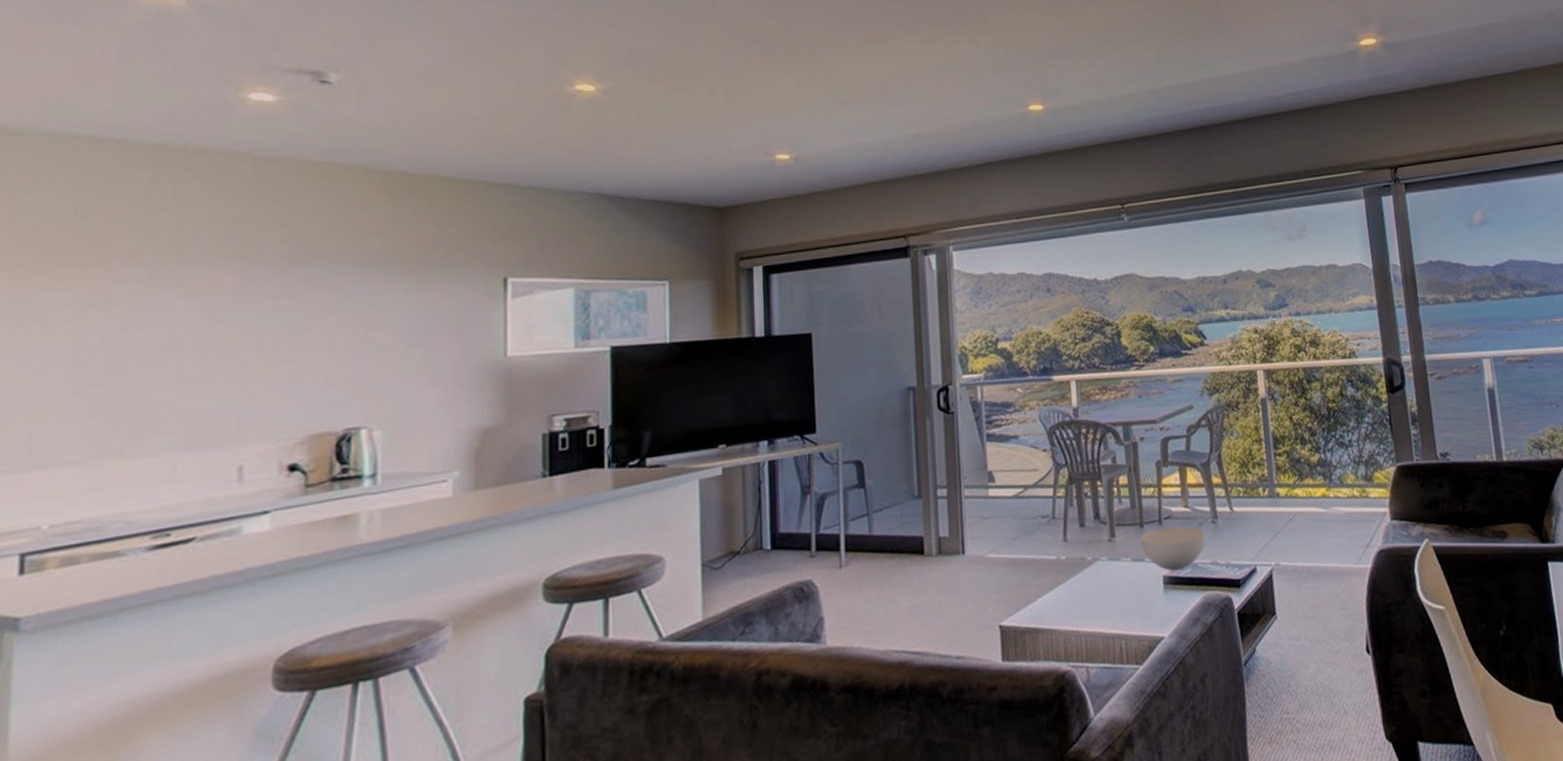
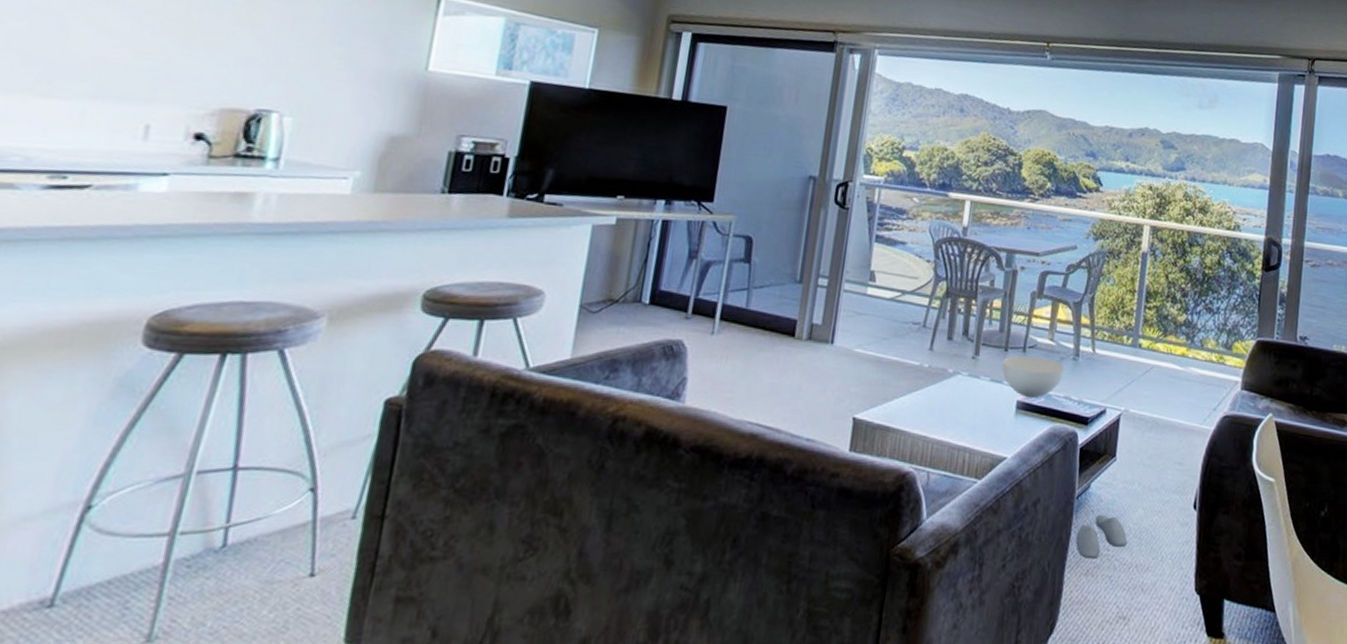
slippers: none [1252,676,1306,727] -> present [1076,514,1128,560]

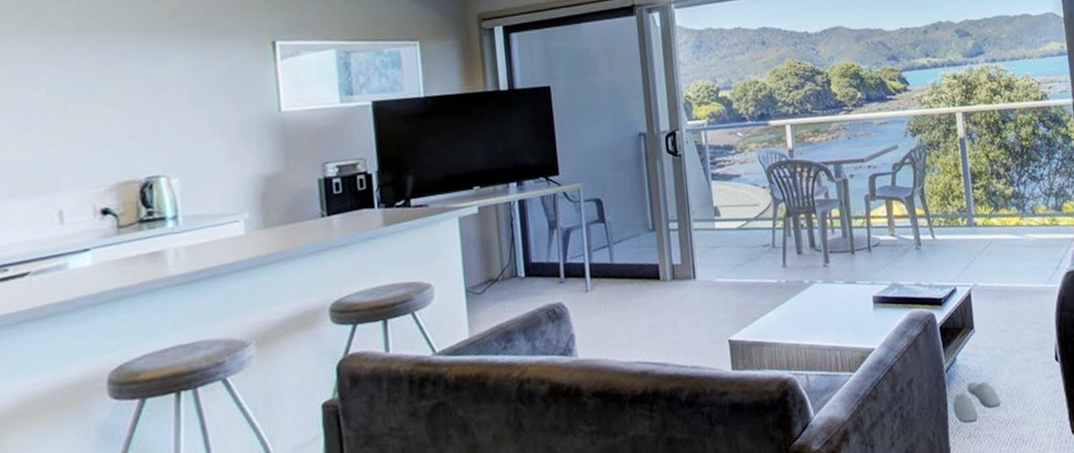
decorative bowl: present [1002,355,1065,399] -> none [852,253,911,292]

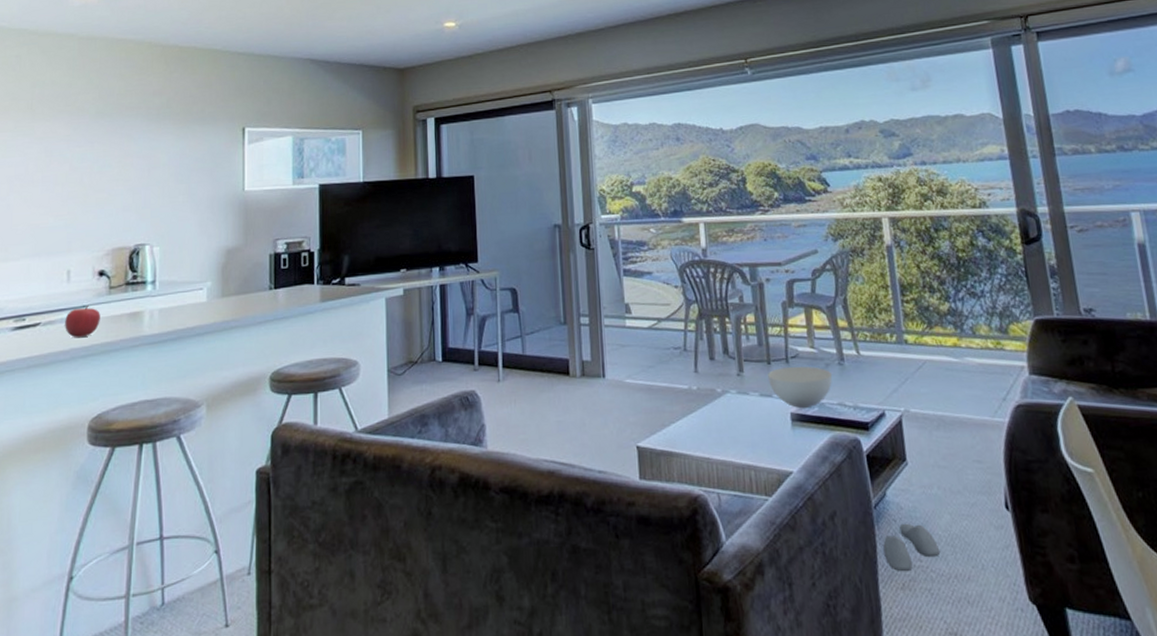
fruit: none [62,247,110,286] -> present [65,304,100,338]
decorative bowl: none [852,253,911,292] -> present [768,366,833,409]

